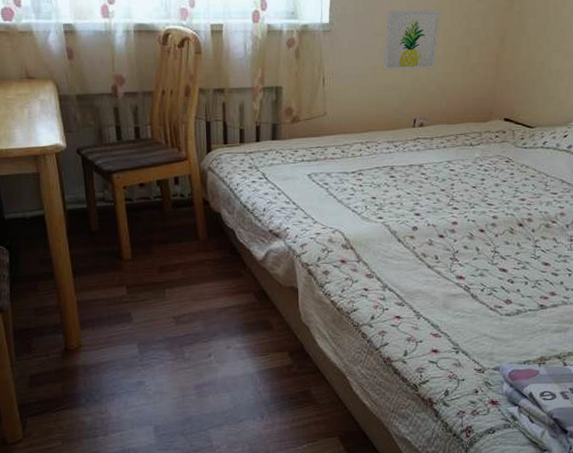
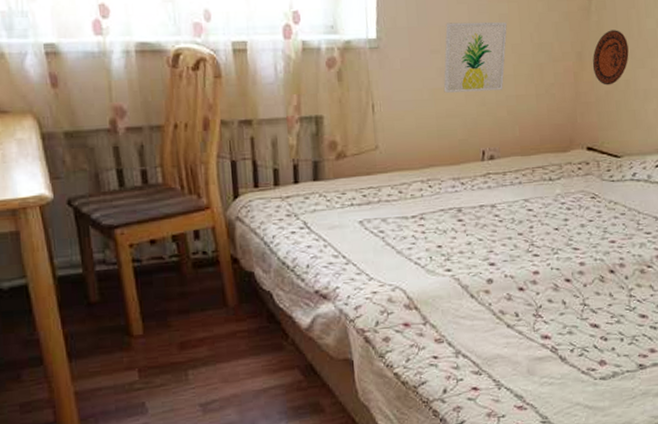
decorative plate: none [513,18,546,66] -> present [592,30,629,86]

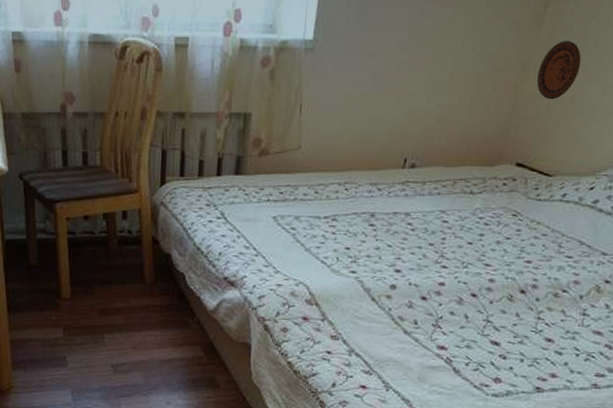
wall art: present [443,22,507,93] -> none [373,26,450,98]

